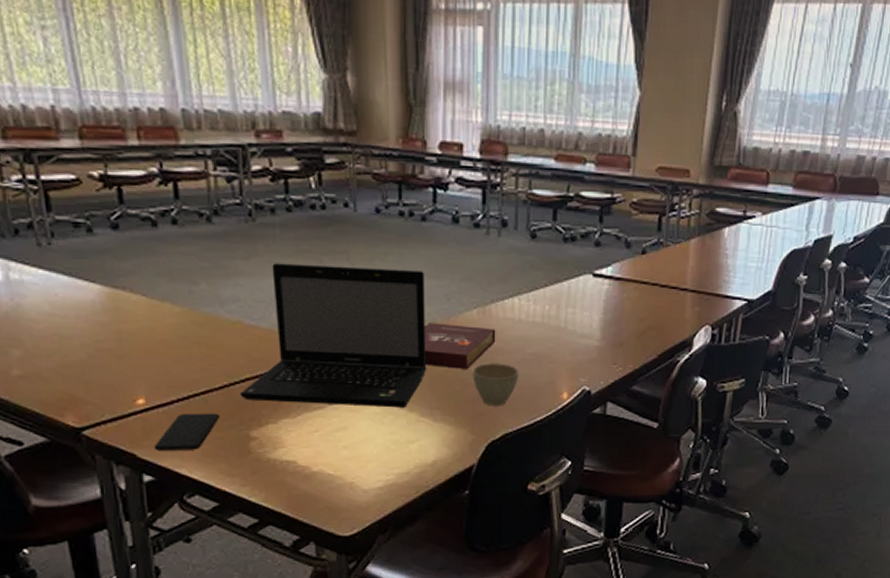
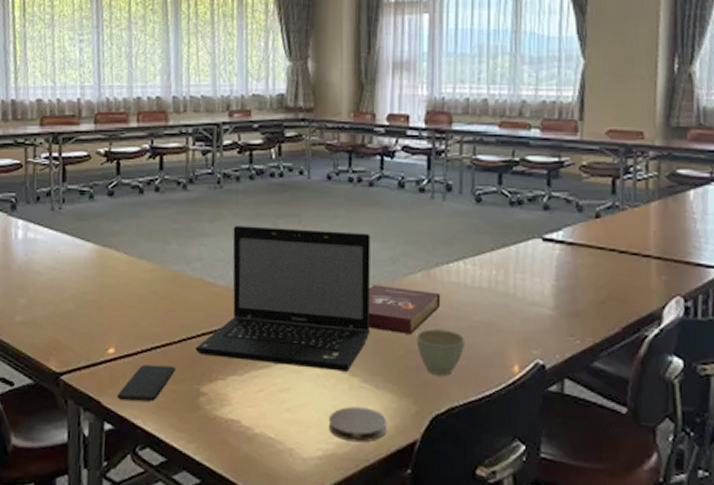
coaster: none [387,439,445,471] -> present [328,406,386,443]

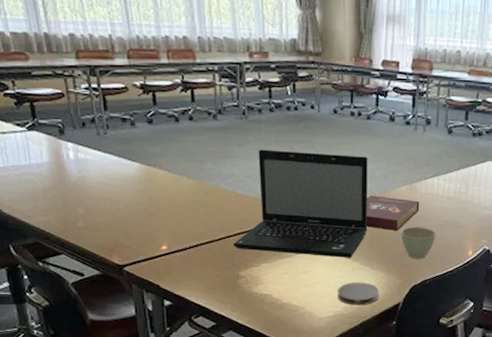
smartphone: present [116,364,177,402] -> none [172,257,219,284]

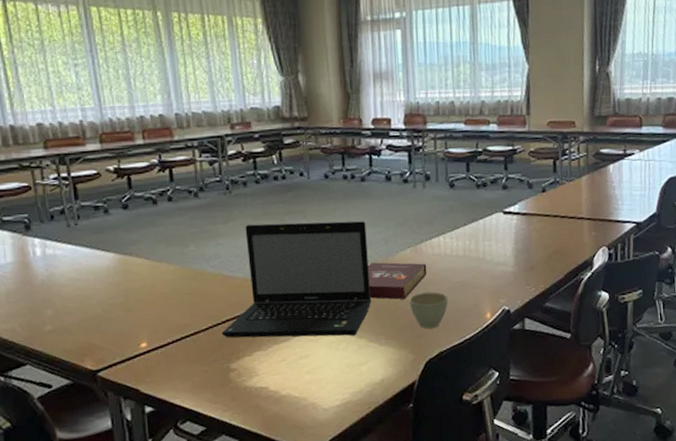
coaster: present [337,282,379,306] -> none [342,361,391,390]

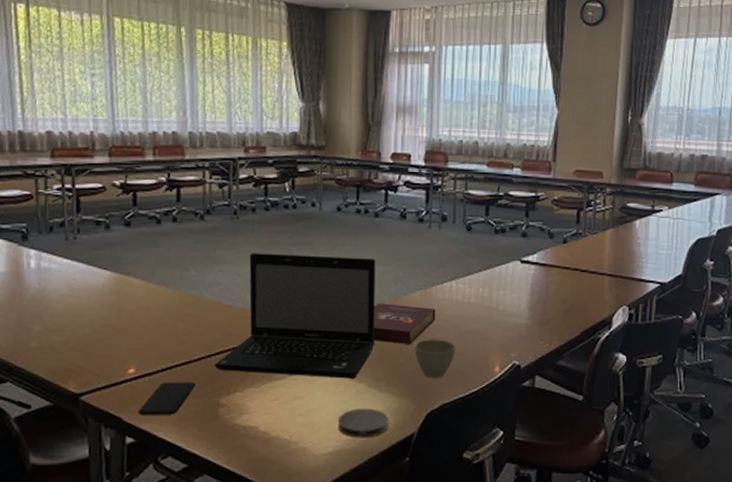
smartphone: none [153,350,207,386] -> present [137,382,196,415]
coaster: none [342,361,391,390] -> present [337,408,388,438]

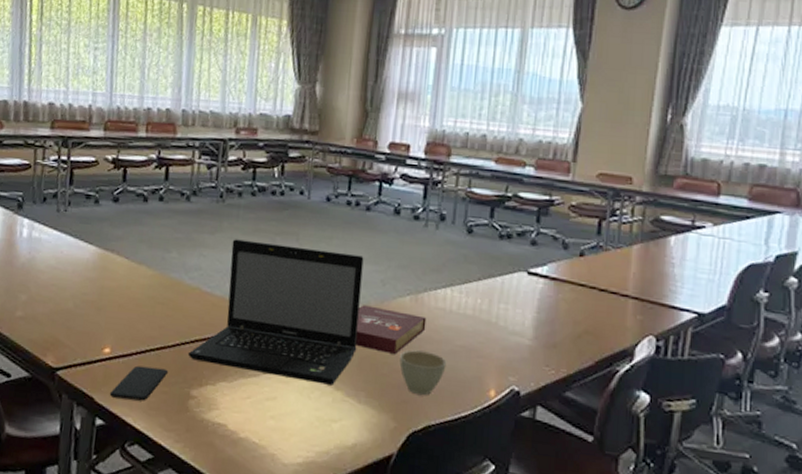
coaster: present [337,408,388,438] -> none [310,418,366,453]

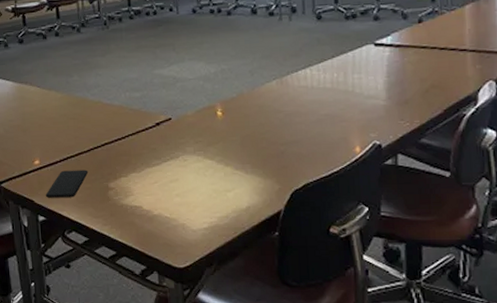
laptop: present [187,239,364,385] -> none [101,53,238,163]
book: present [354,305,427,354] -> none [233,93,293,130]
cup: present [399,350,447,396] -> none [275,123,315,160]

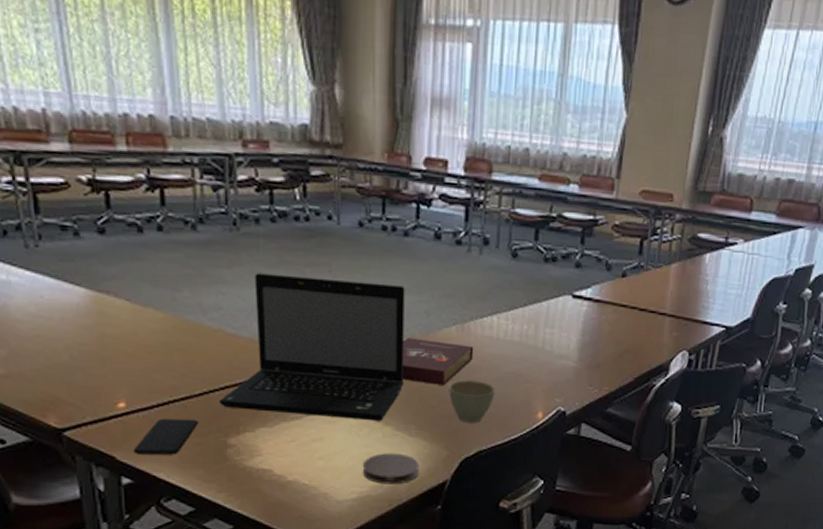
laptop: none [101,53,238,163] -> present [218,273,405,421]
coaster: none [210,189,256,215] -> present [362,453,419,485]
book: none [233,93,293,130] -> present [401,338,474,385]
cup: none [275,123,315,160] -> present [449,380,496,423]

